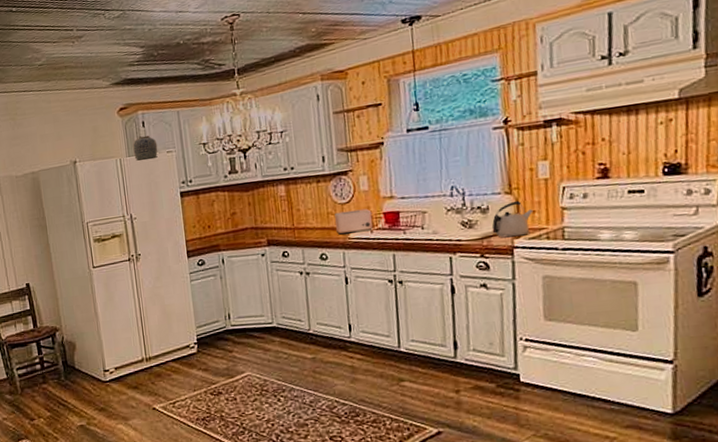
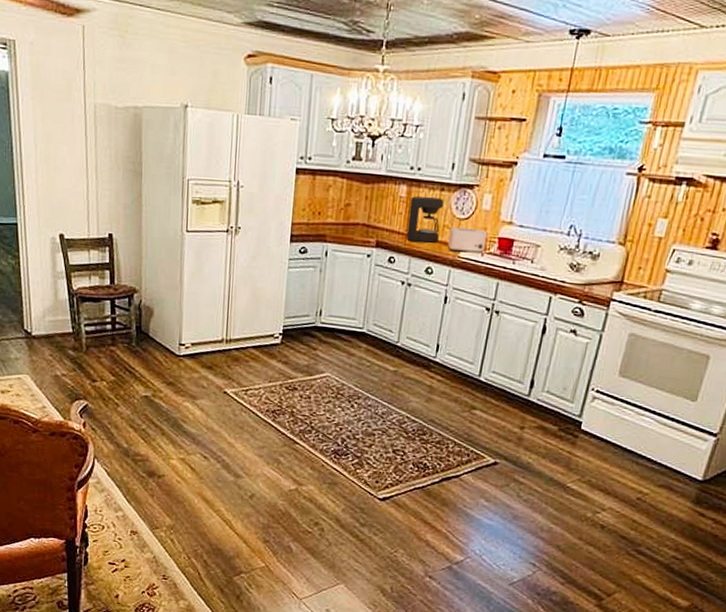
decorative jar: present [133,135,158,161] -> none [254,94,282,124]
coffee maker: none [291,189,326,235] -> present [406,196,444,244]
kettle: present [492,200,534,238] -> none [596,253,640,290]

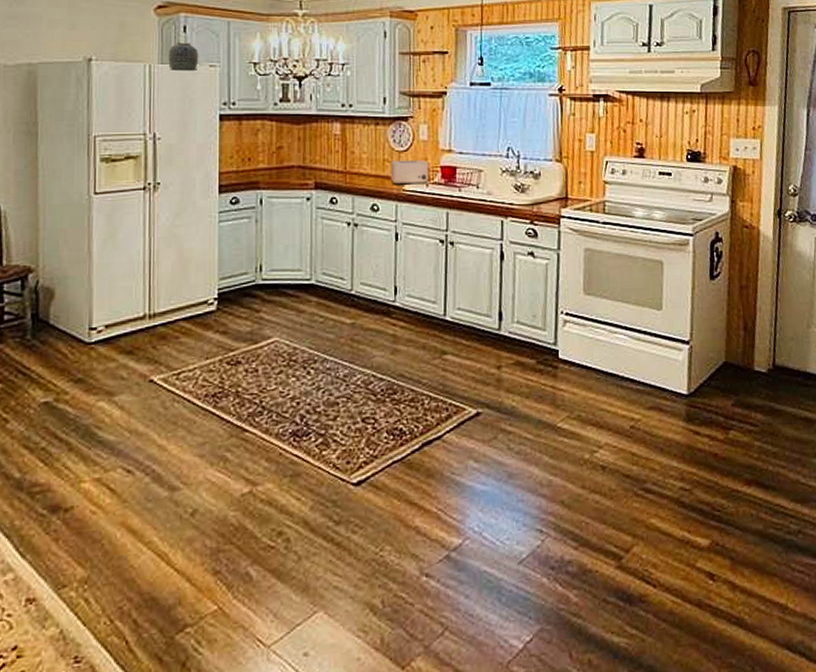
decorative jar: none [254,94,282,124] -> present [168,42,199,72]
coffee maker: present [406,196,444,244] -> none [346,133,381,180]

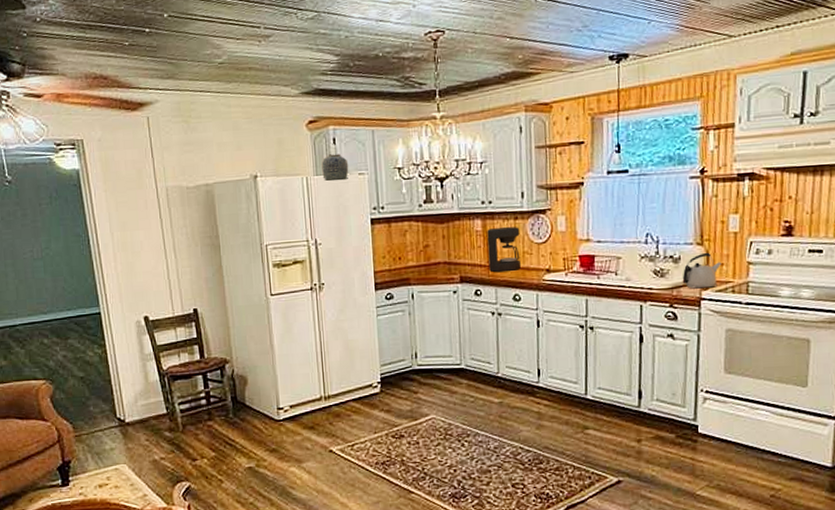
coffee maker: none [346,133,381,180] -> present [487,227,521,273]
toaster: present [390,160,430,185] -> none [530,250,569,276]
kettle: none [542,169,580,206] -> present [682,252,722,289]

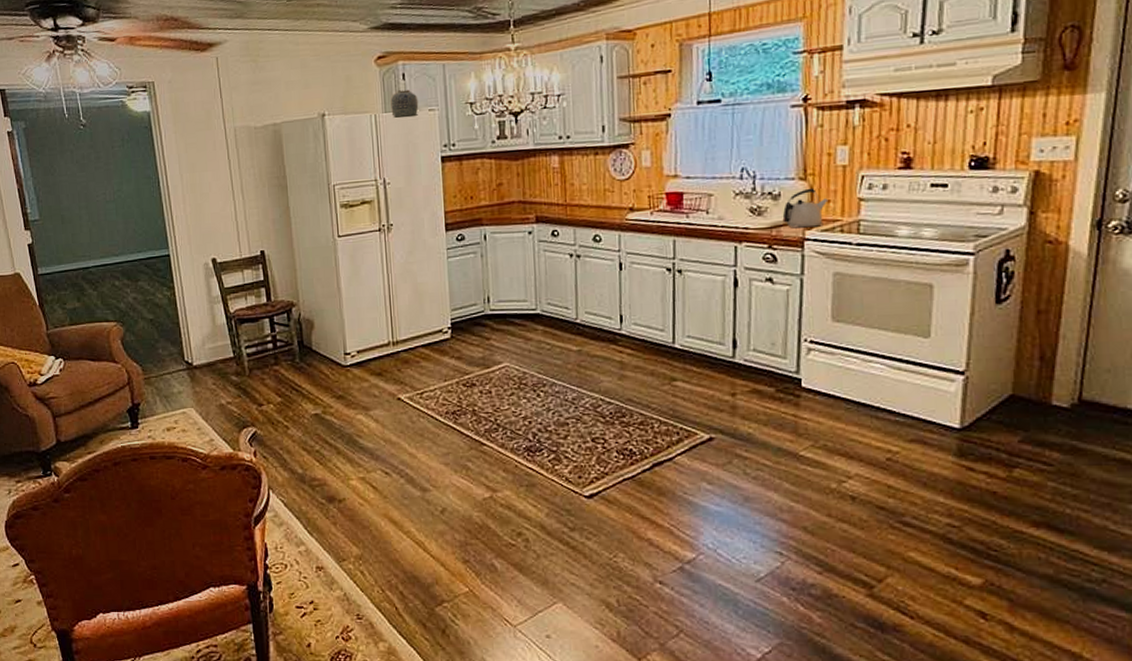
coffee maker: present [487,227,521,273] -> none [565,163,601,212]

